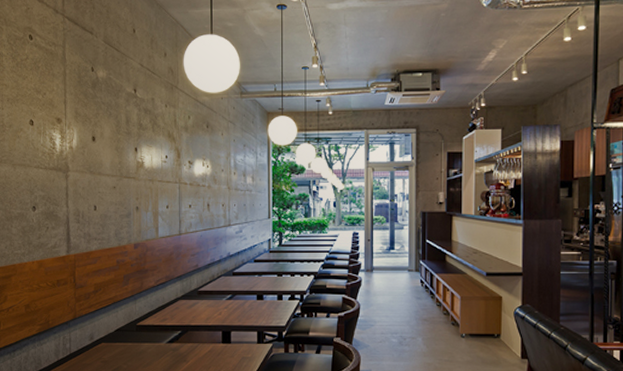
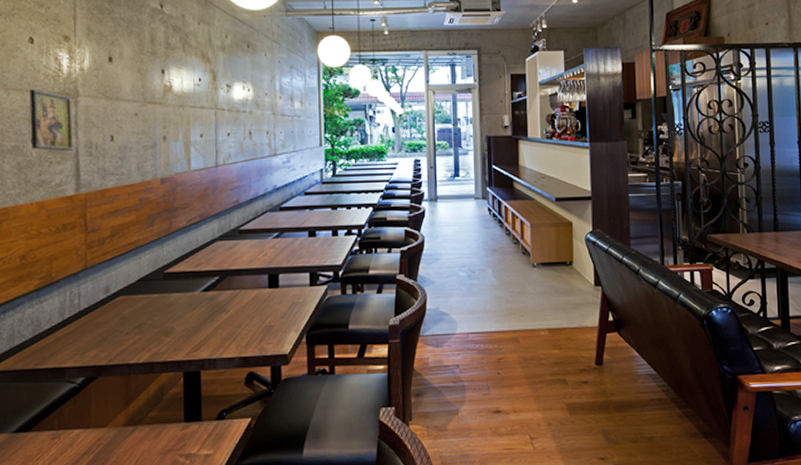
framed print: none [31,165,65,219] -> present [29,89,73,152]

